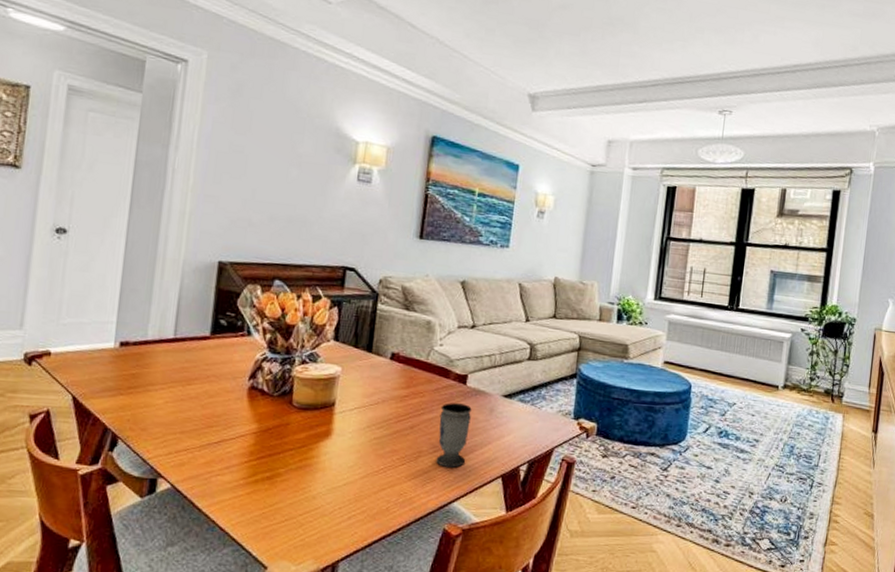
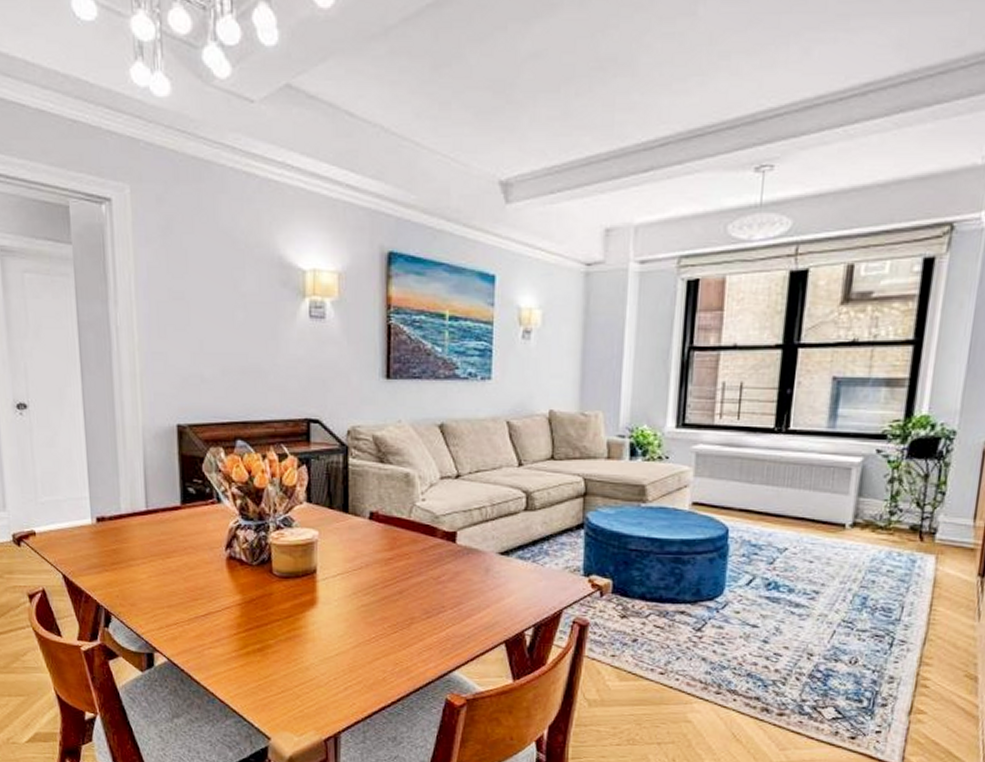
cup: present [436,403,472,467] -> none [430,564,465,634]

